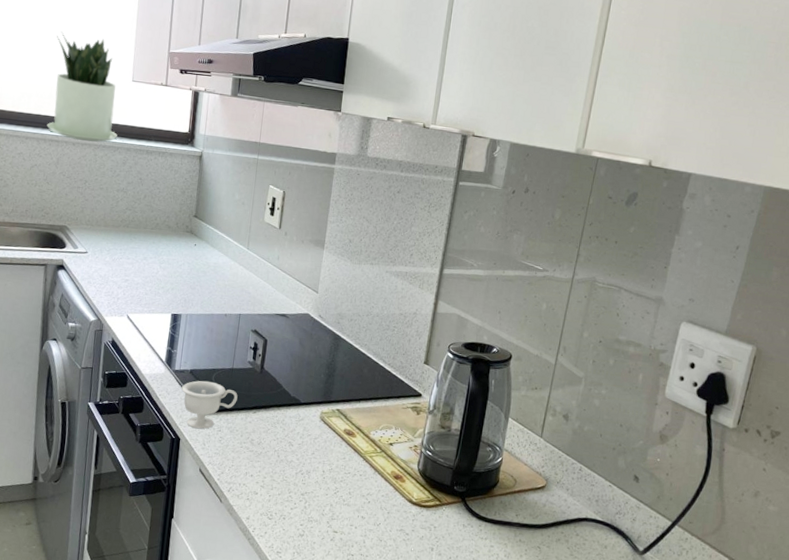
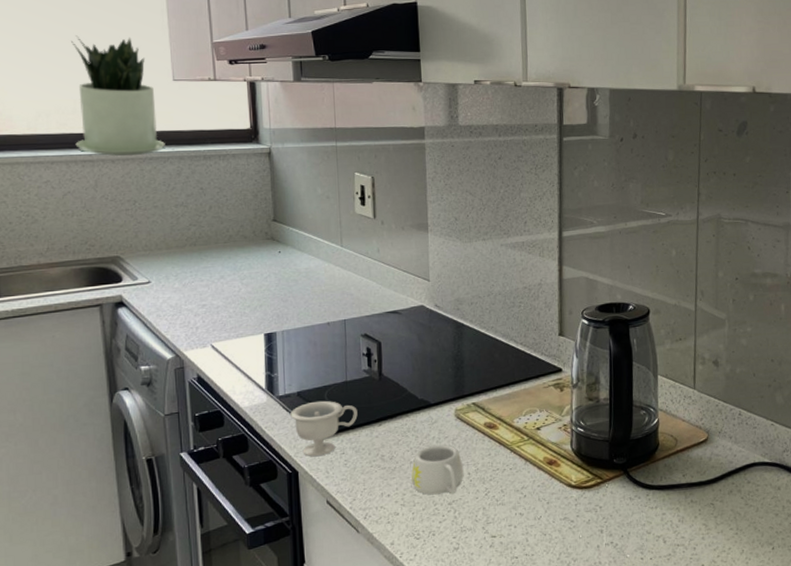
mug: none [272,439,320,487] -> present [411,444,464,495]

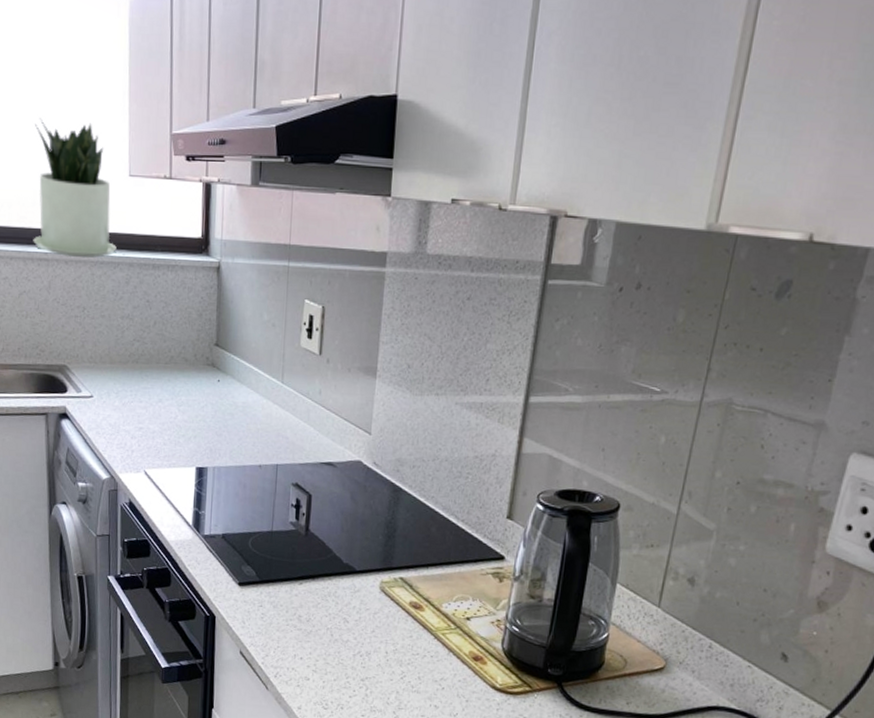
teacup: present [290,400,358,457] -> none [213,546,280,605]
mug: present [411,444,464,495] -> none [325,615,382,671]

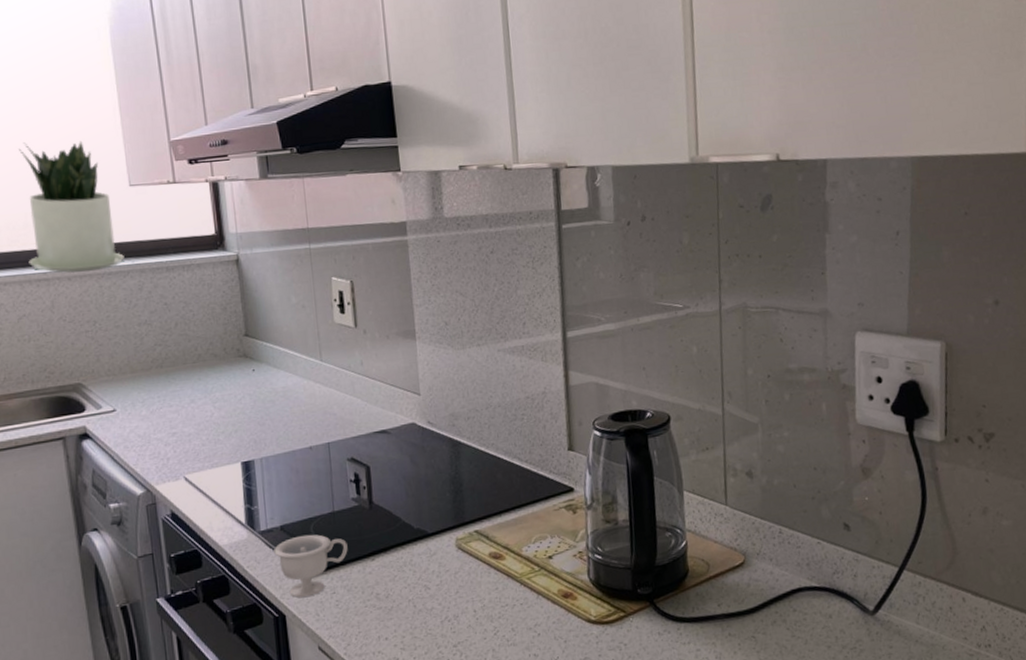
teacup: none [213,546,280,605] -> present [274,534,348,598]

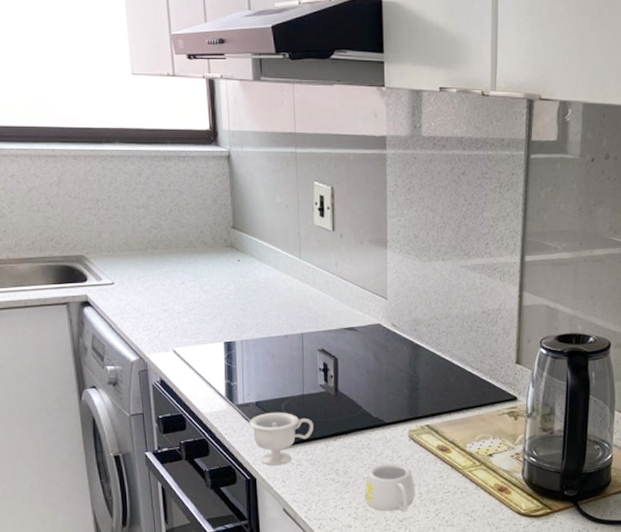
planter: present [19,141,124,274] -> none [30,21,126,153]
mug: none [410,579,470,637] -> present [364,463,416,512]

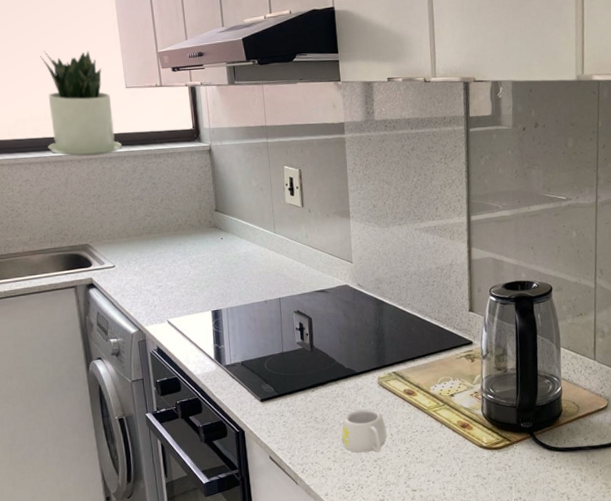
planter: none [30,21,126,153] -> present [40,50,122,157]
teacup: present [249,412,314,466] -> none [236,369,294,418]

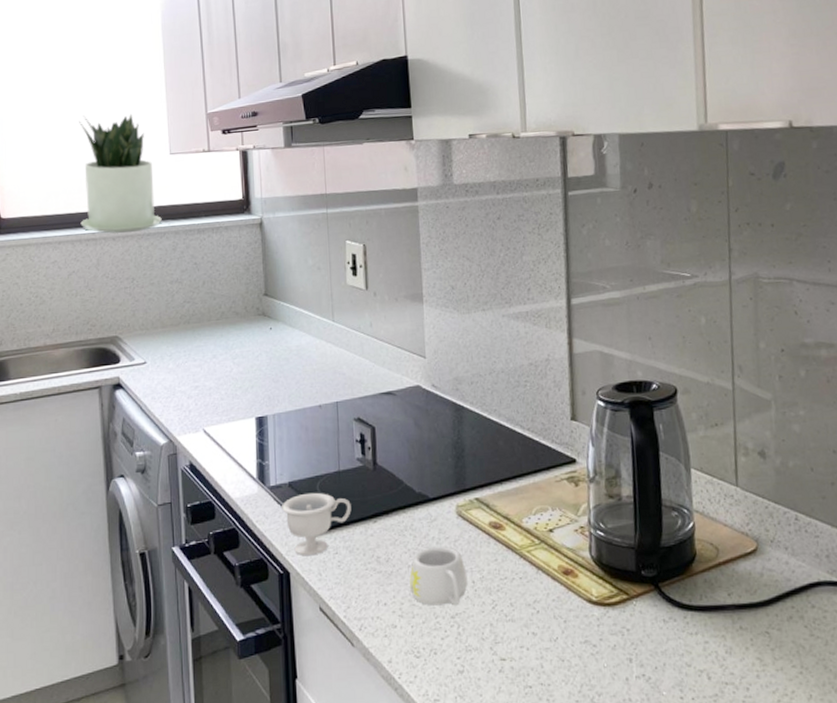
teacup: none [236,369,294,418] -> present [282,492,351,556]

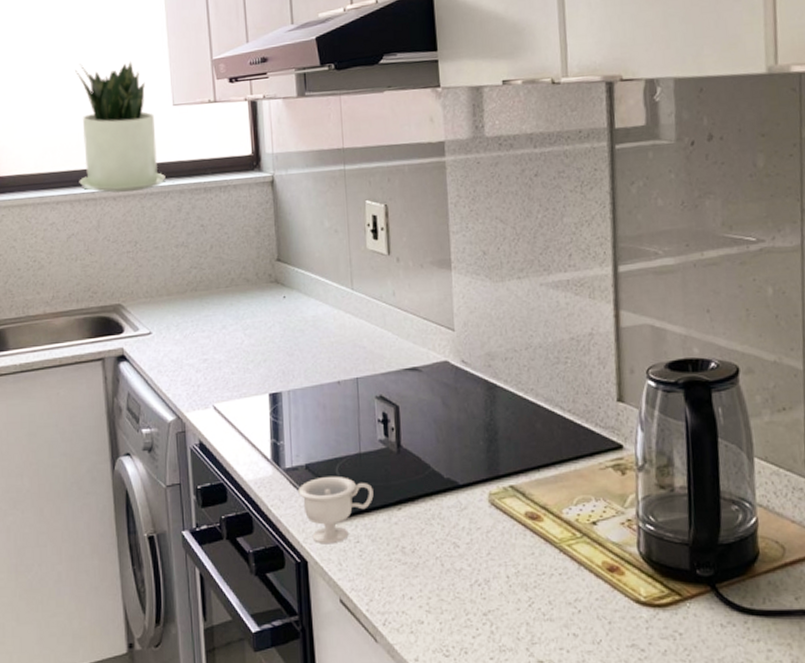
mug: present [409,546,468,606] -> none [437,537,502,602]

